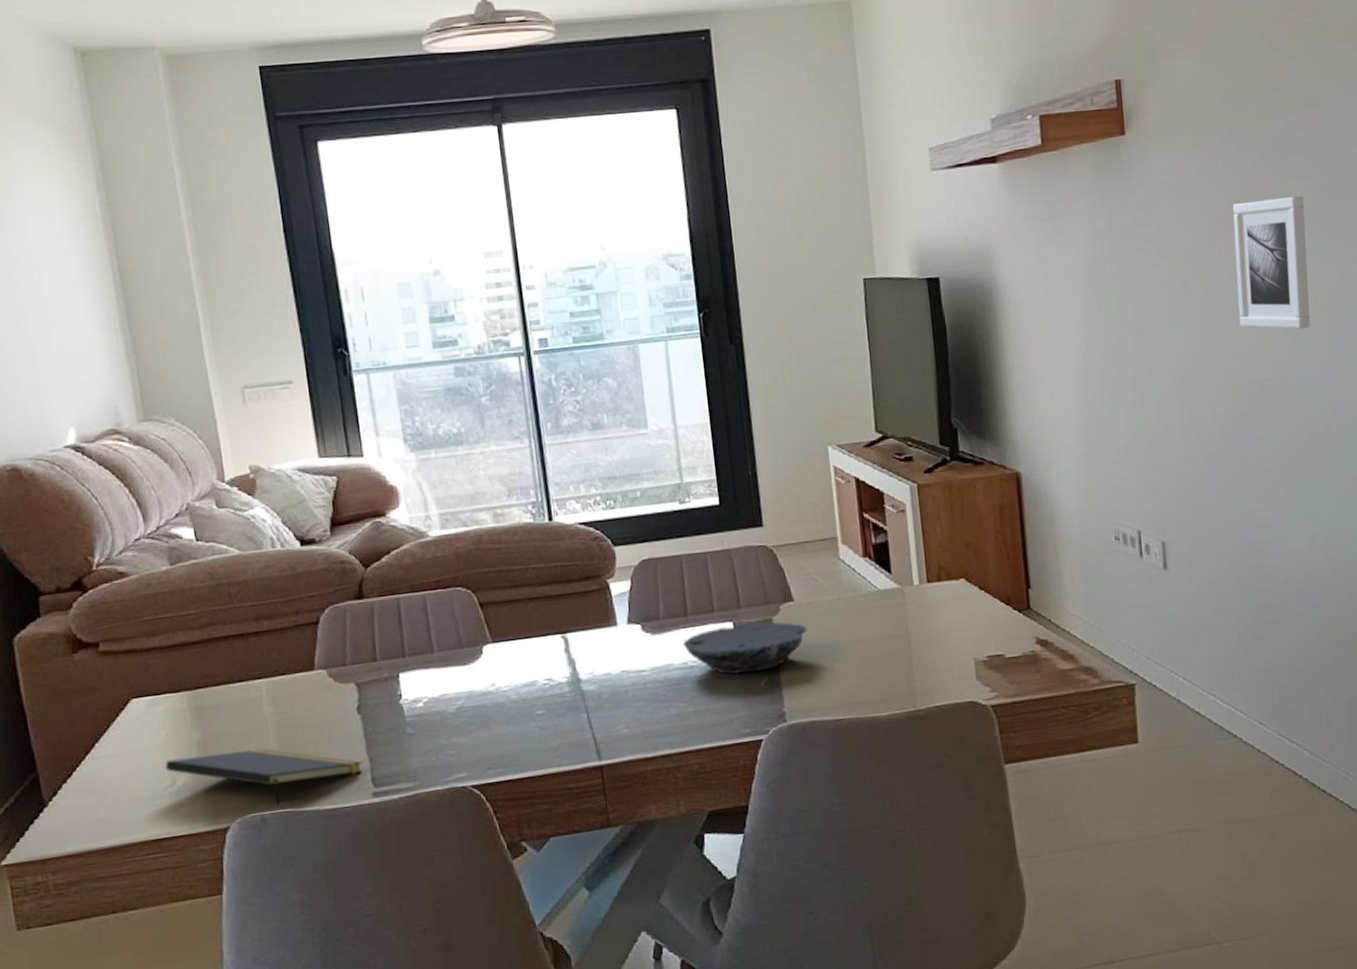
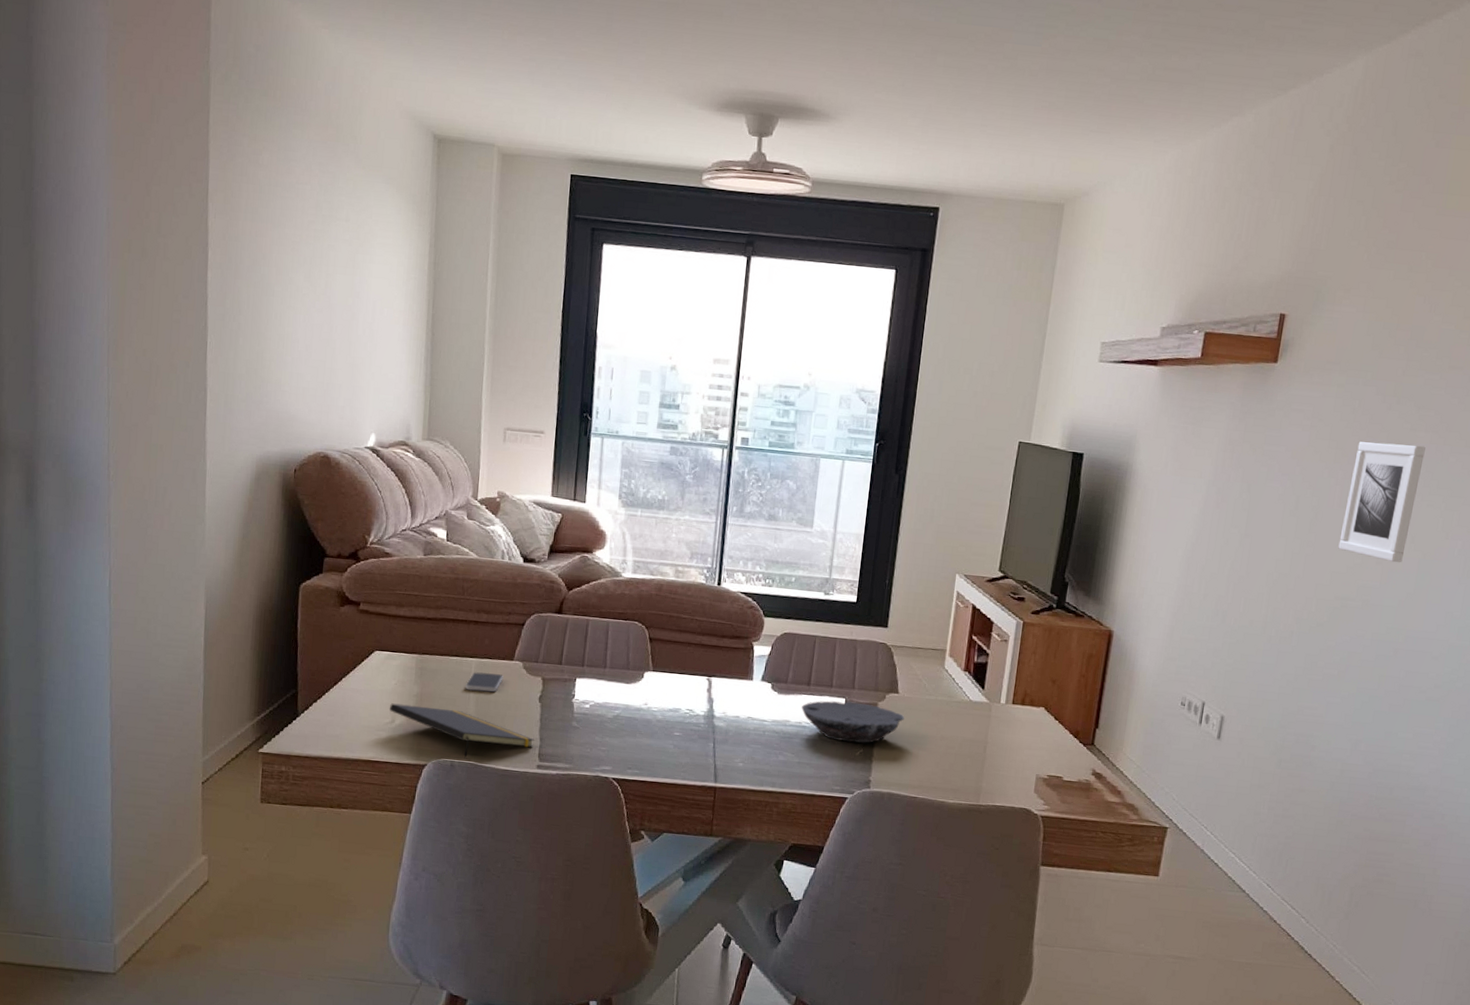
smartphone: none [258,691,306,721] -> present [465,672,503,693]

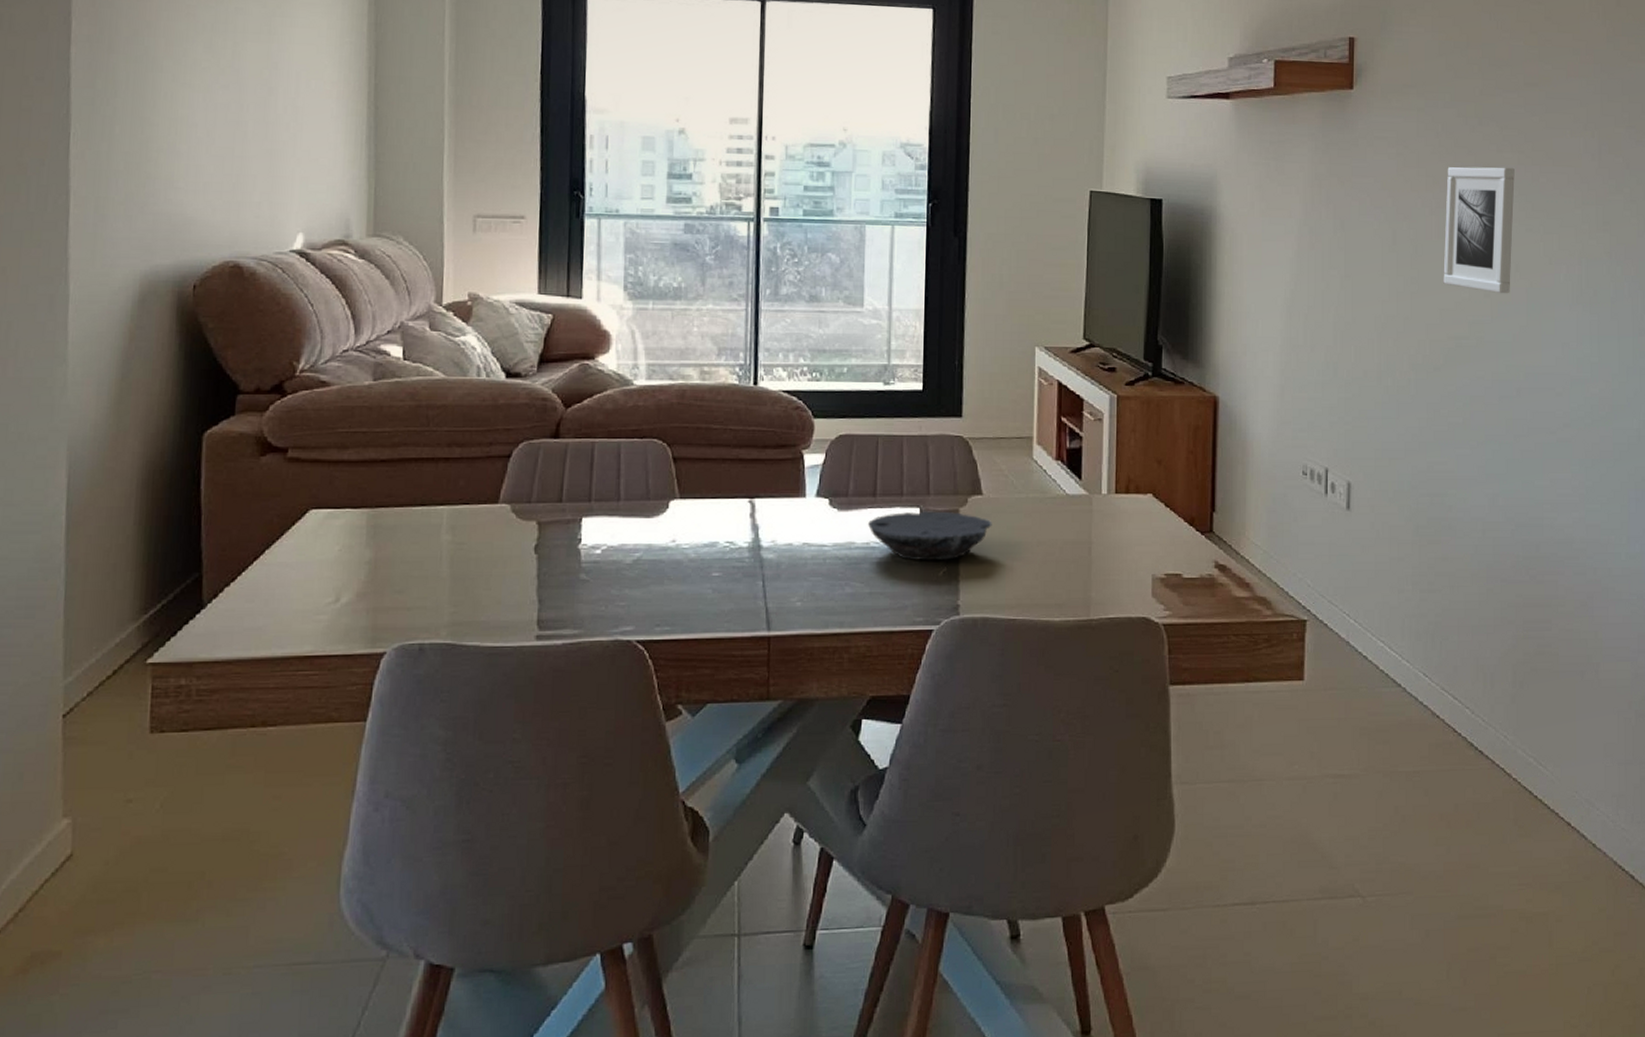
notepad: present [390,703,535,759] -> none [332,575,532,639]
smartphone: present [465,672,503,693] -> none [434,522,486,549]

